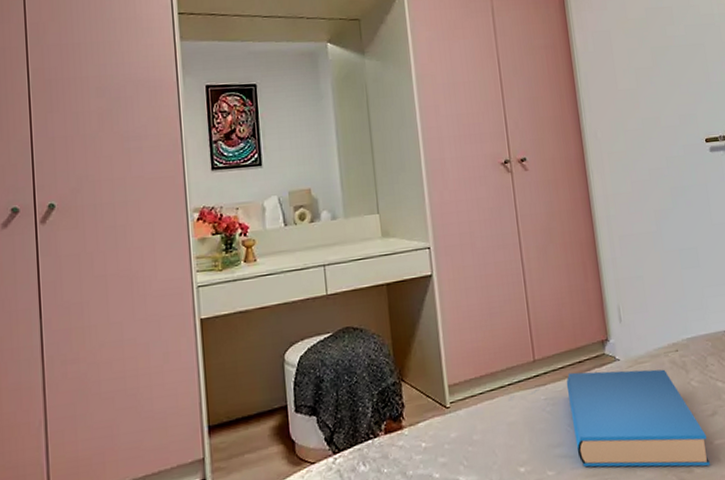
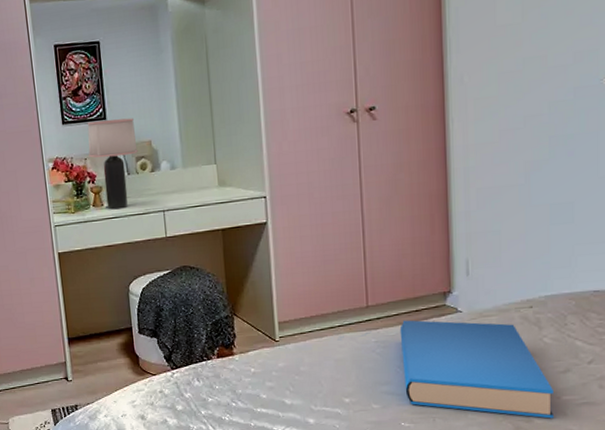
table lamp: none [240,164,296,266] -> present [87,118,138,210]

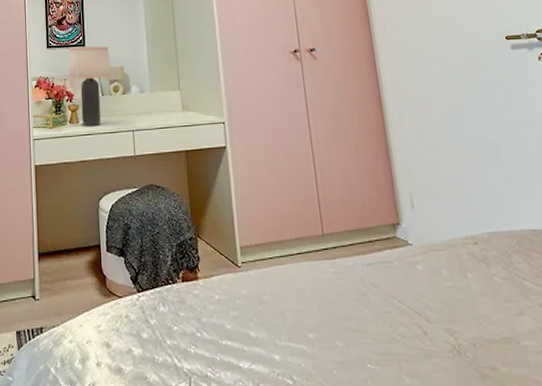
book: present [399,320,553,419] -> none [355,251,518,367]

